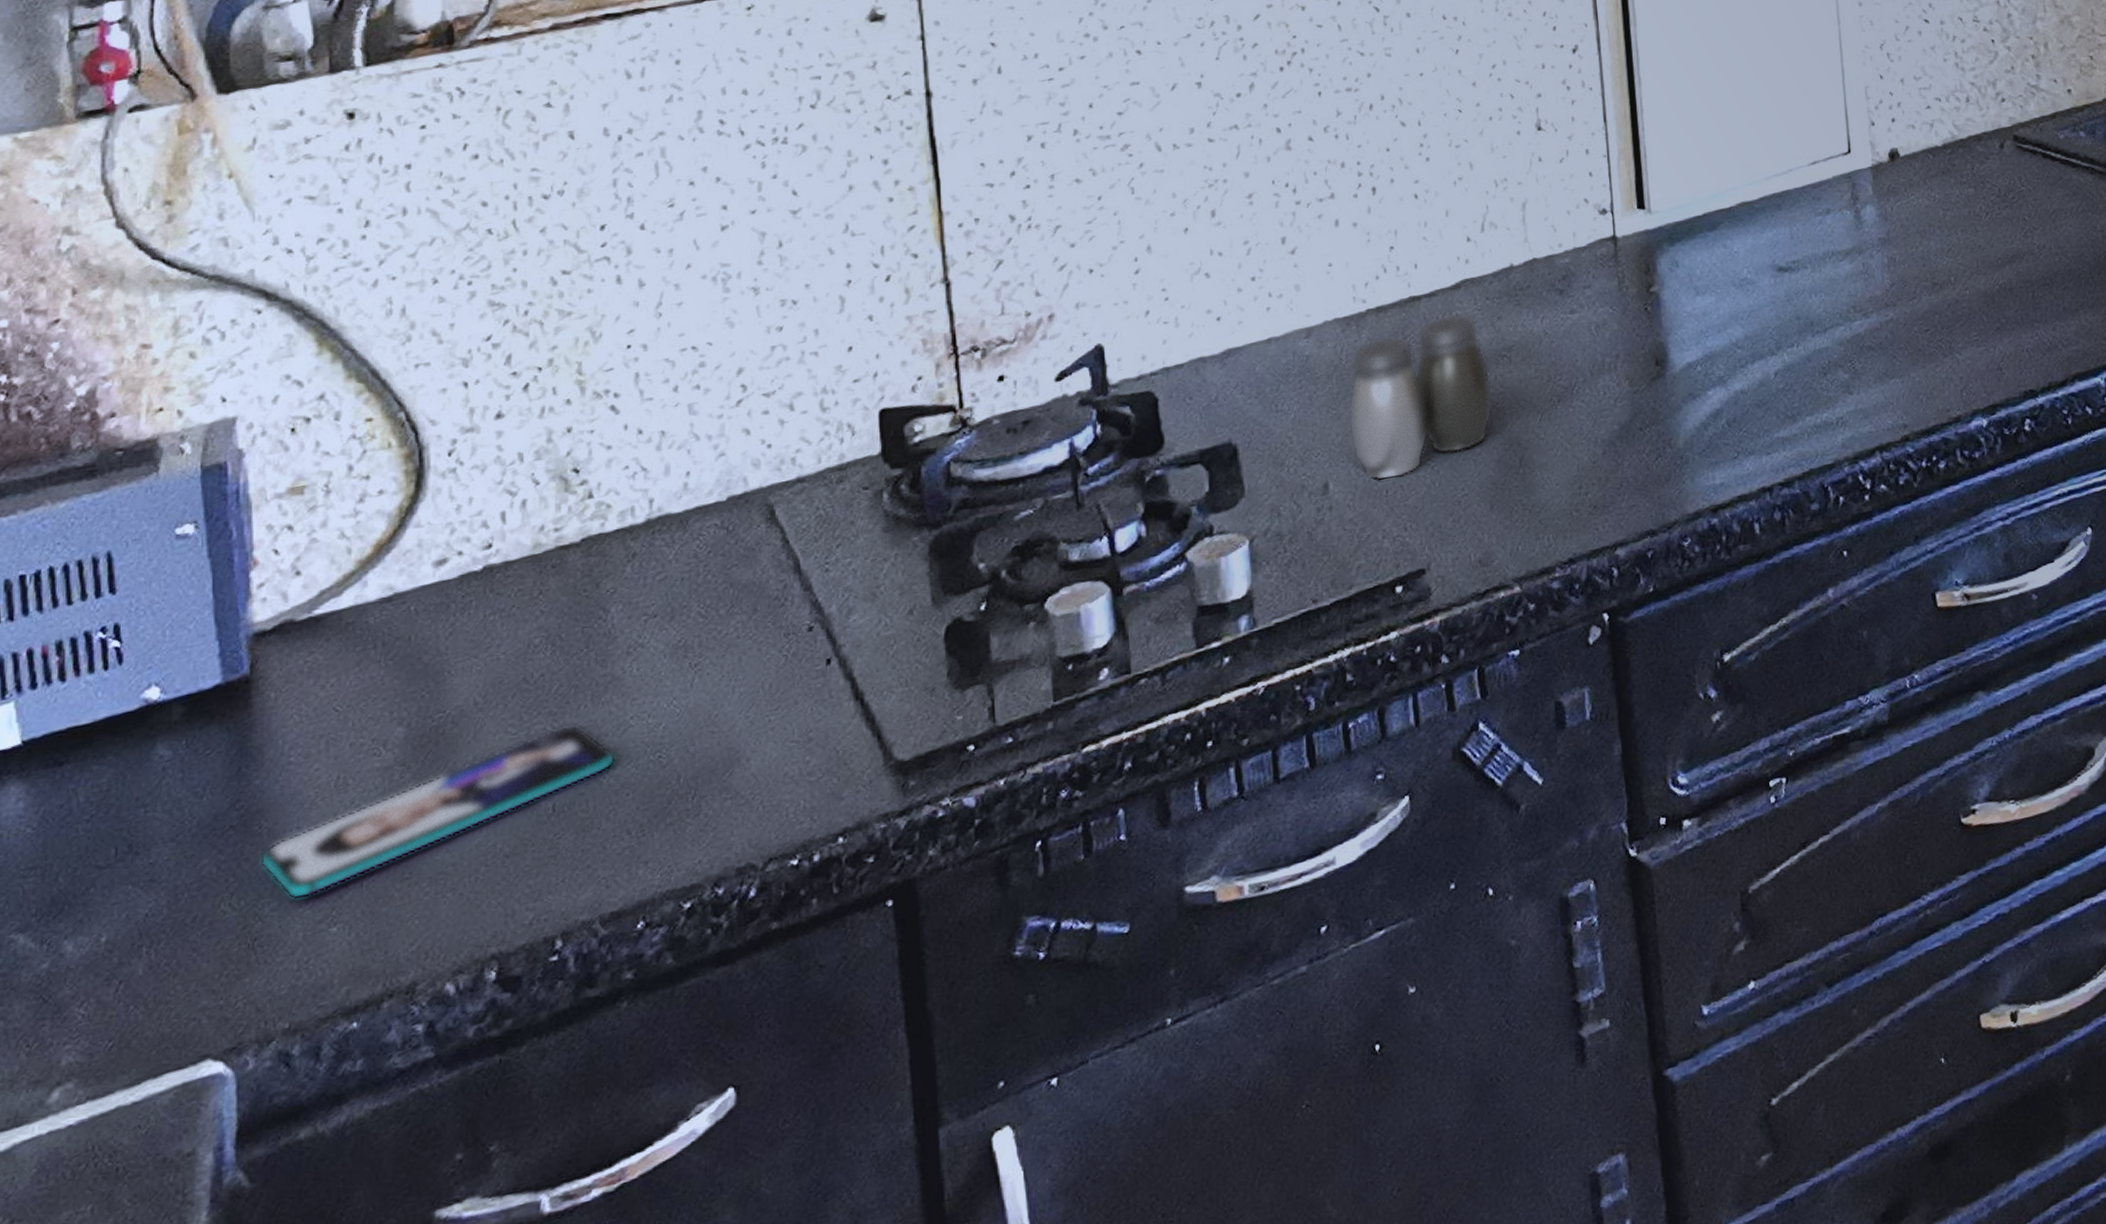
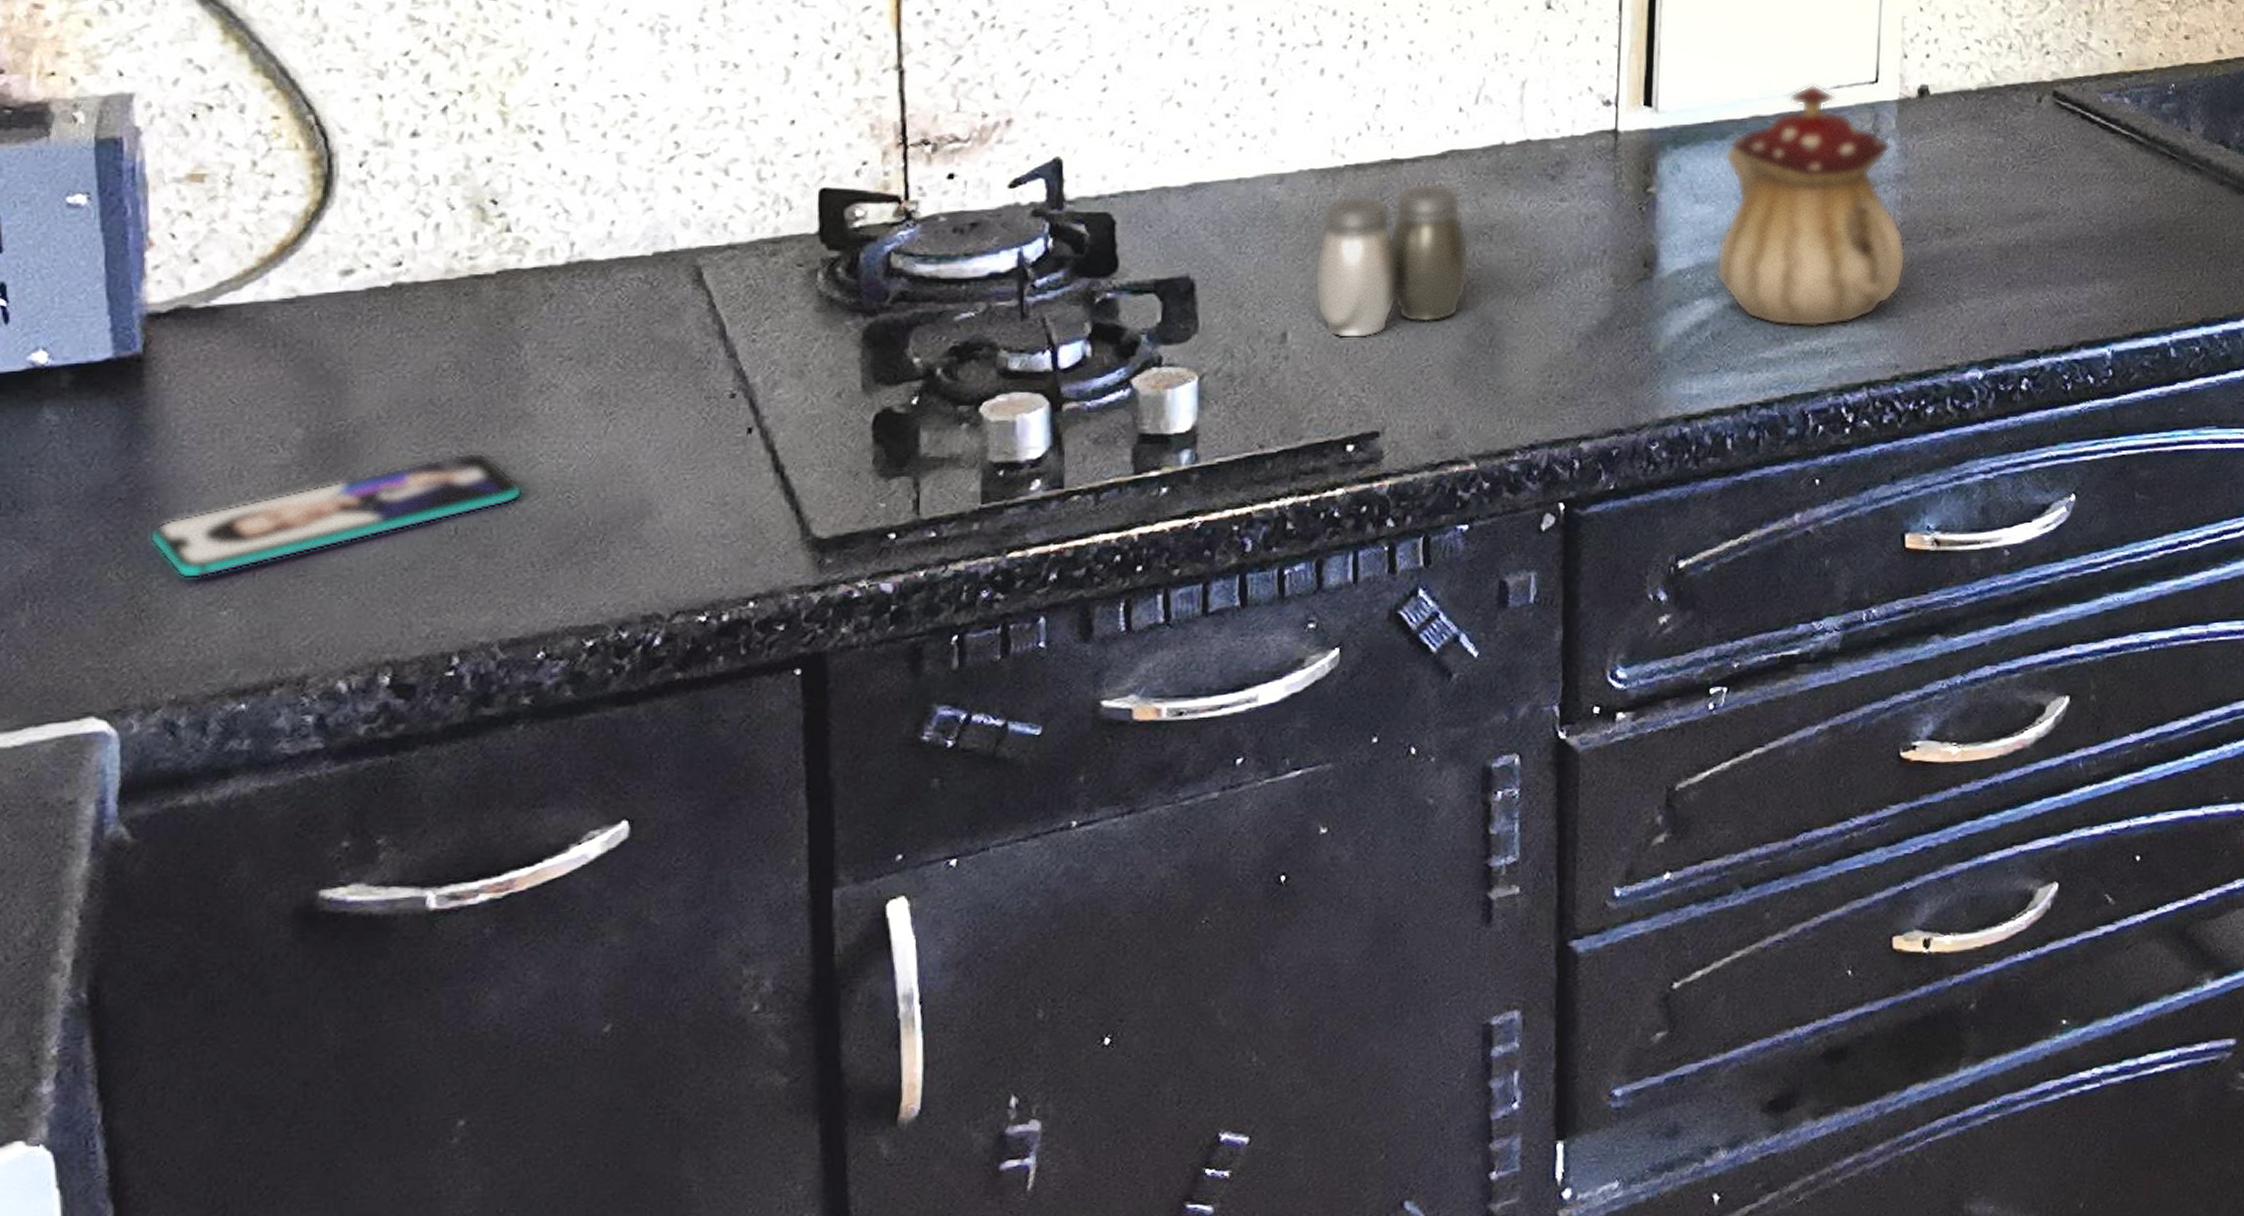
teapot: none [1717,163,1900,404] -> present [1715,84,1907,327]

